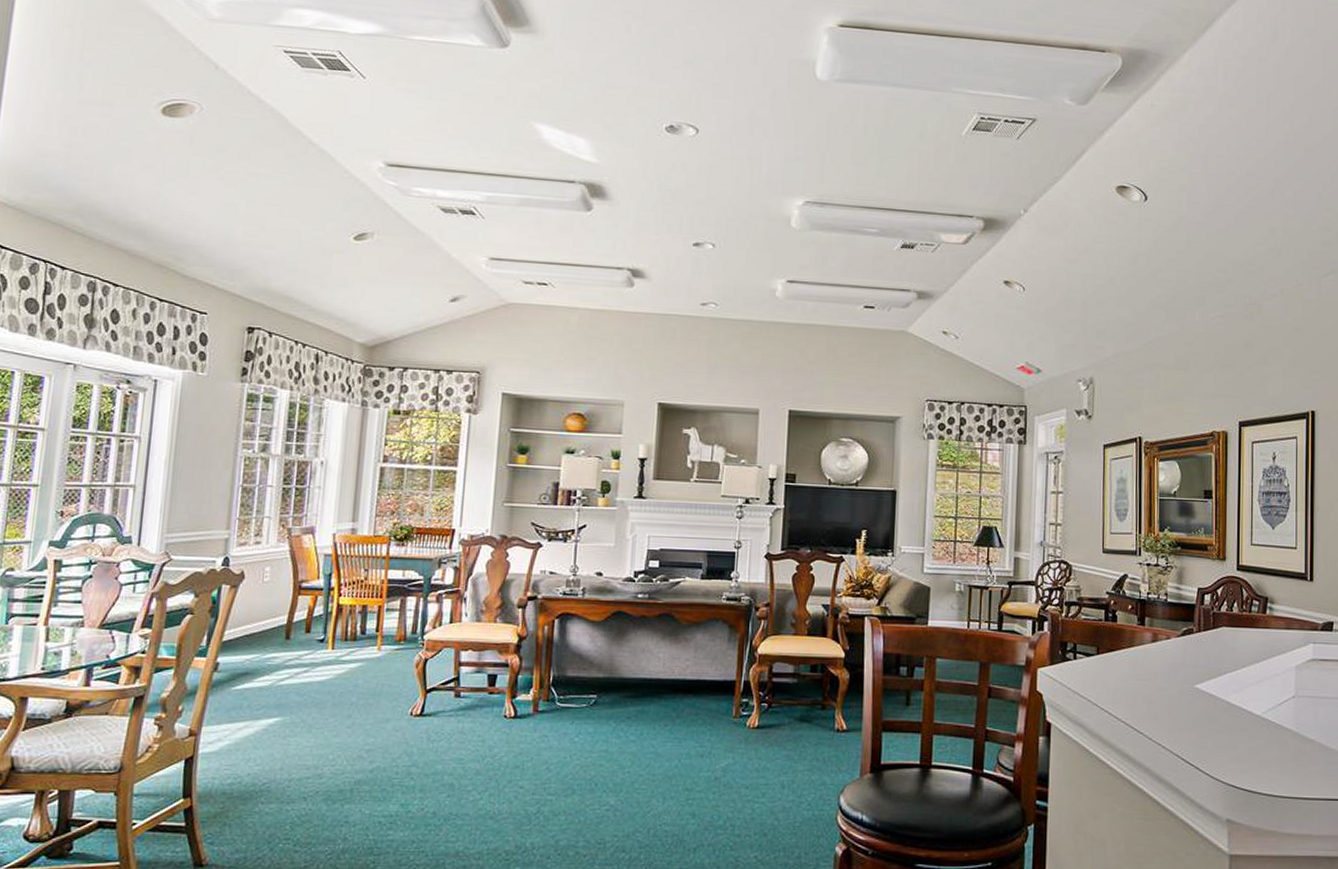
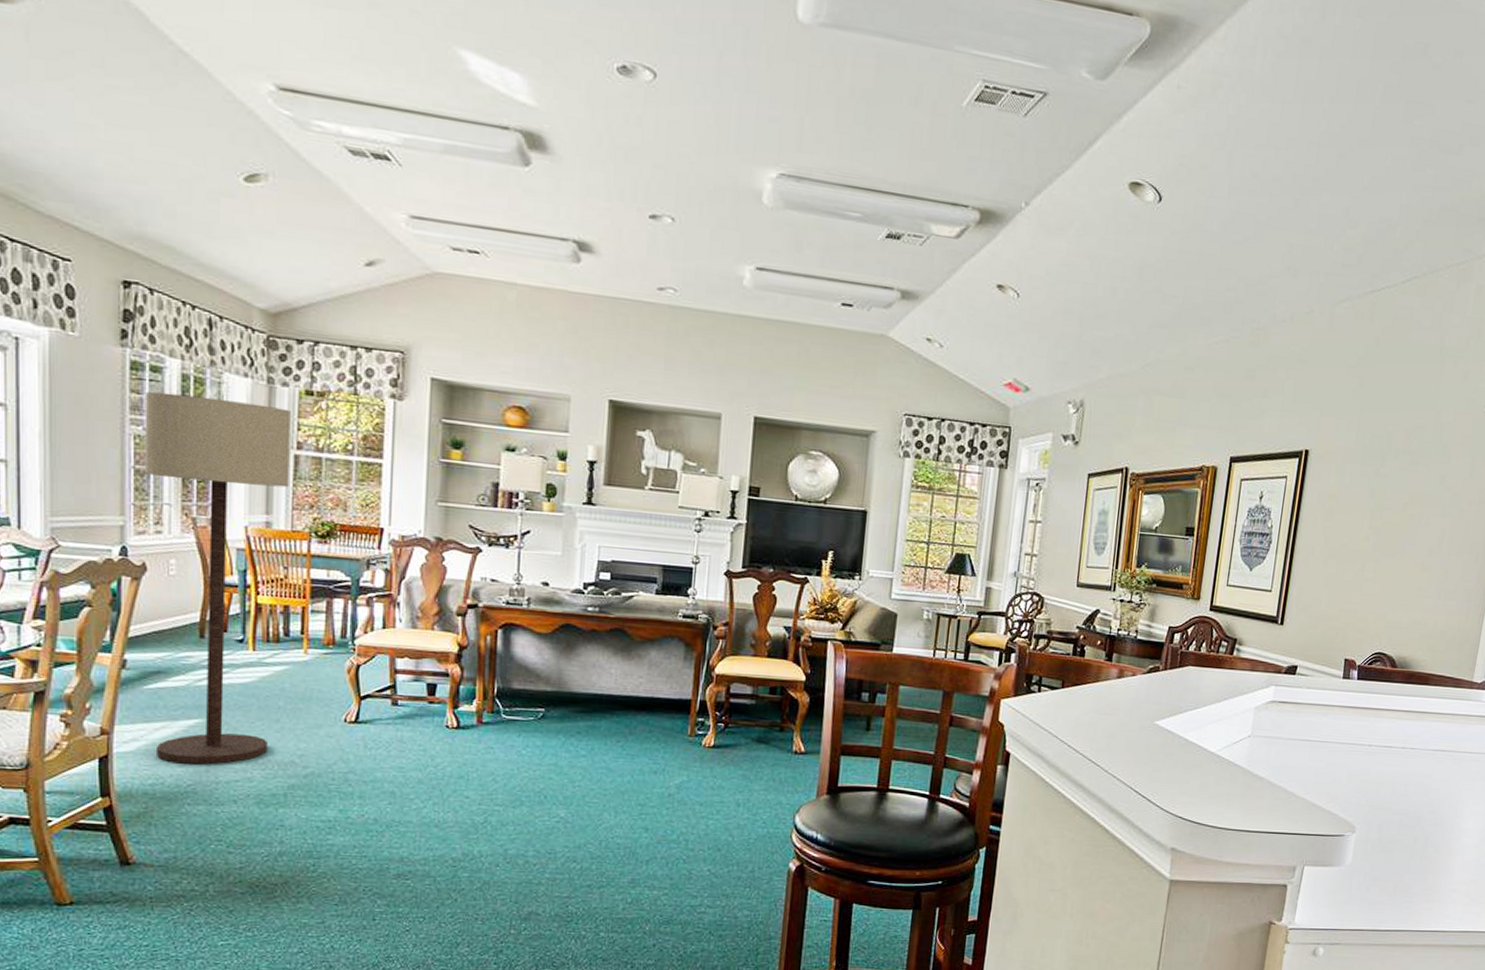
floor lamp: none [237,419,380,763] -> present [144,391,291,765]

